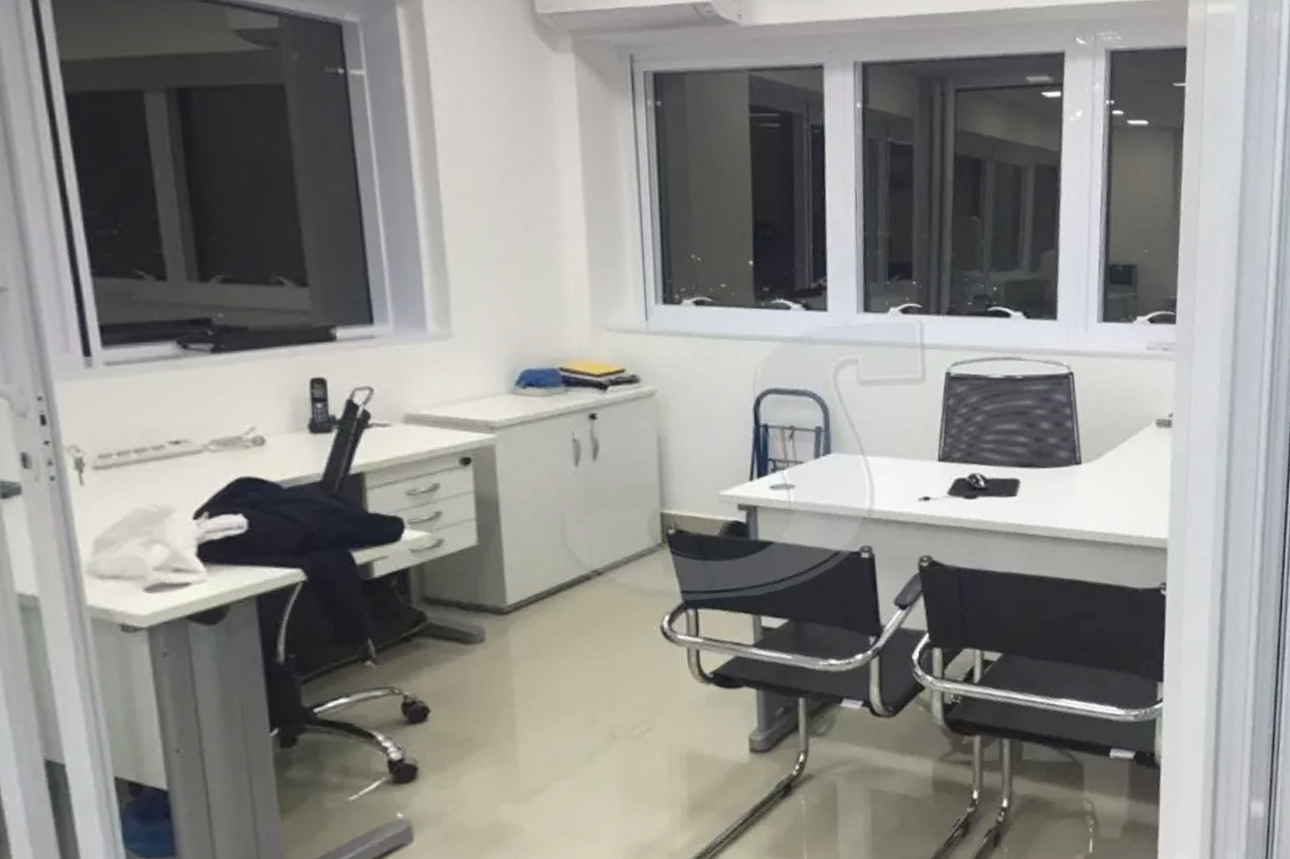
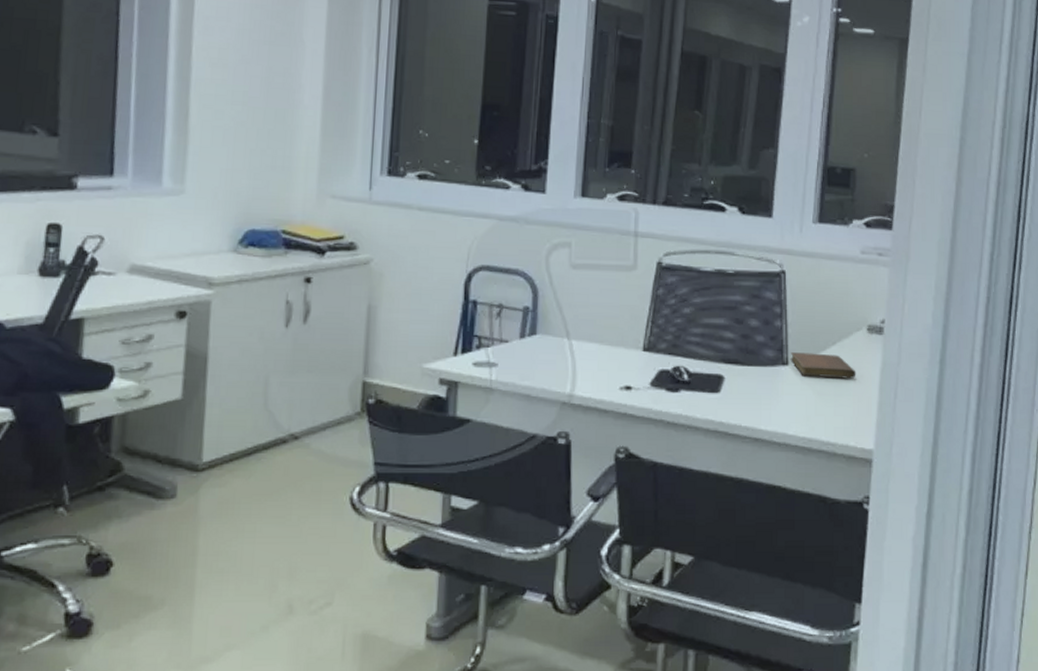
notebook: none [1082,450,1148,474] -> present [790,352,856,379]

